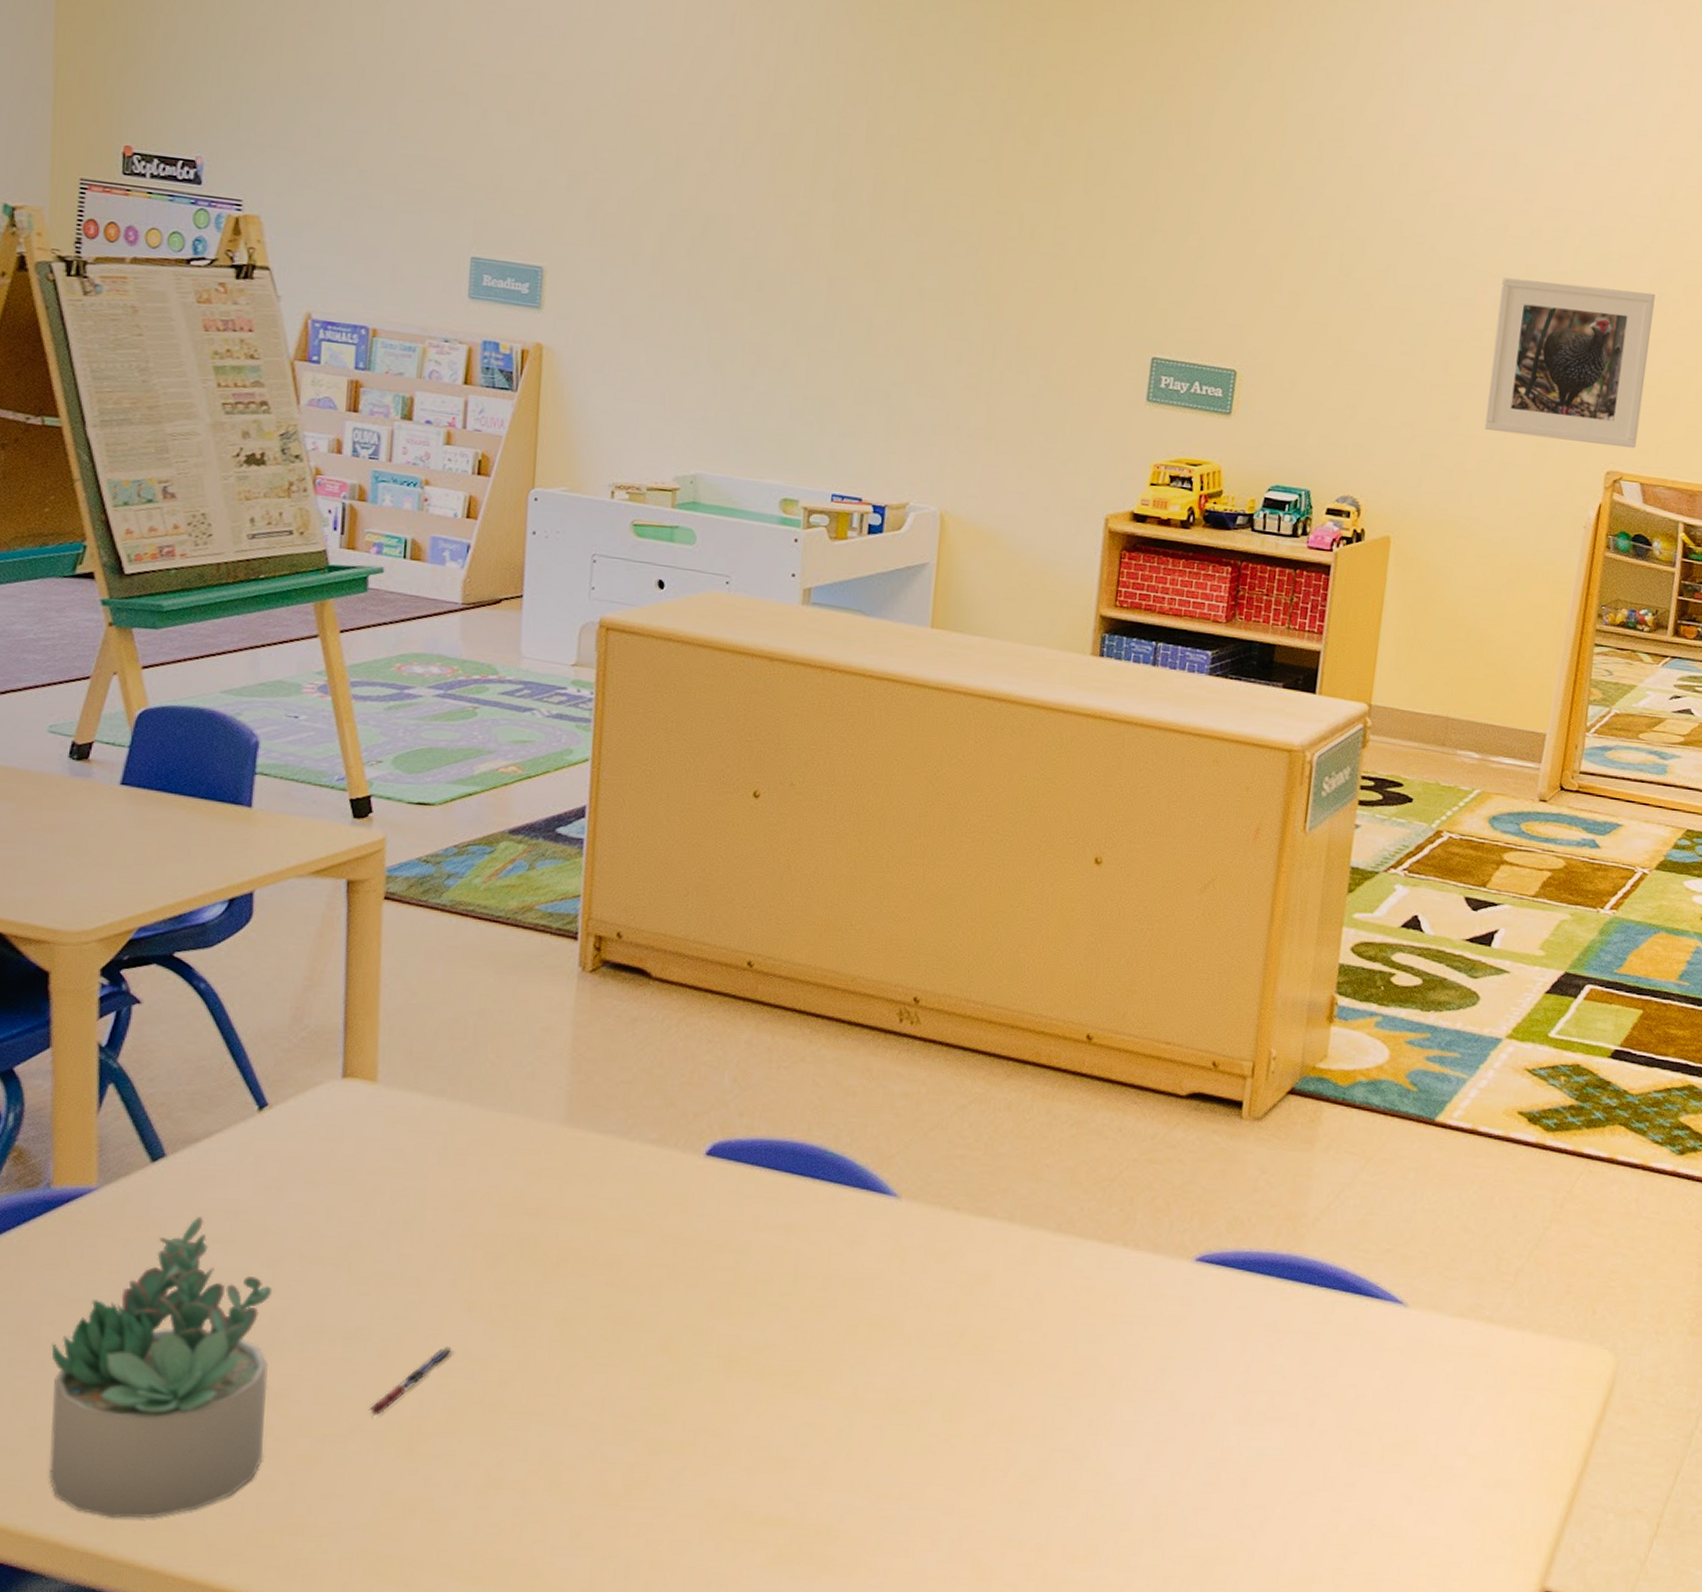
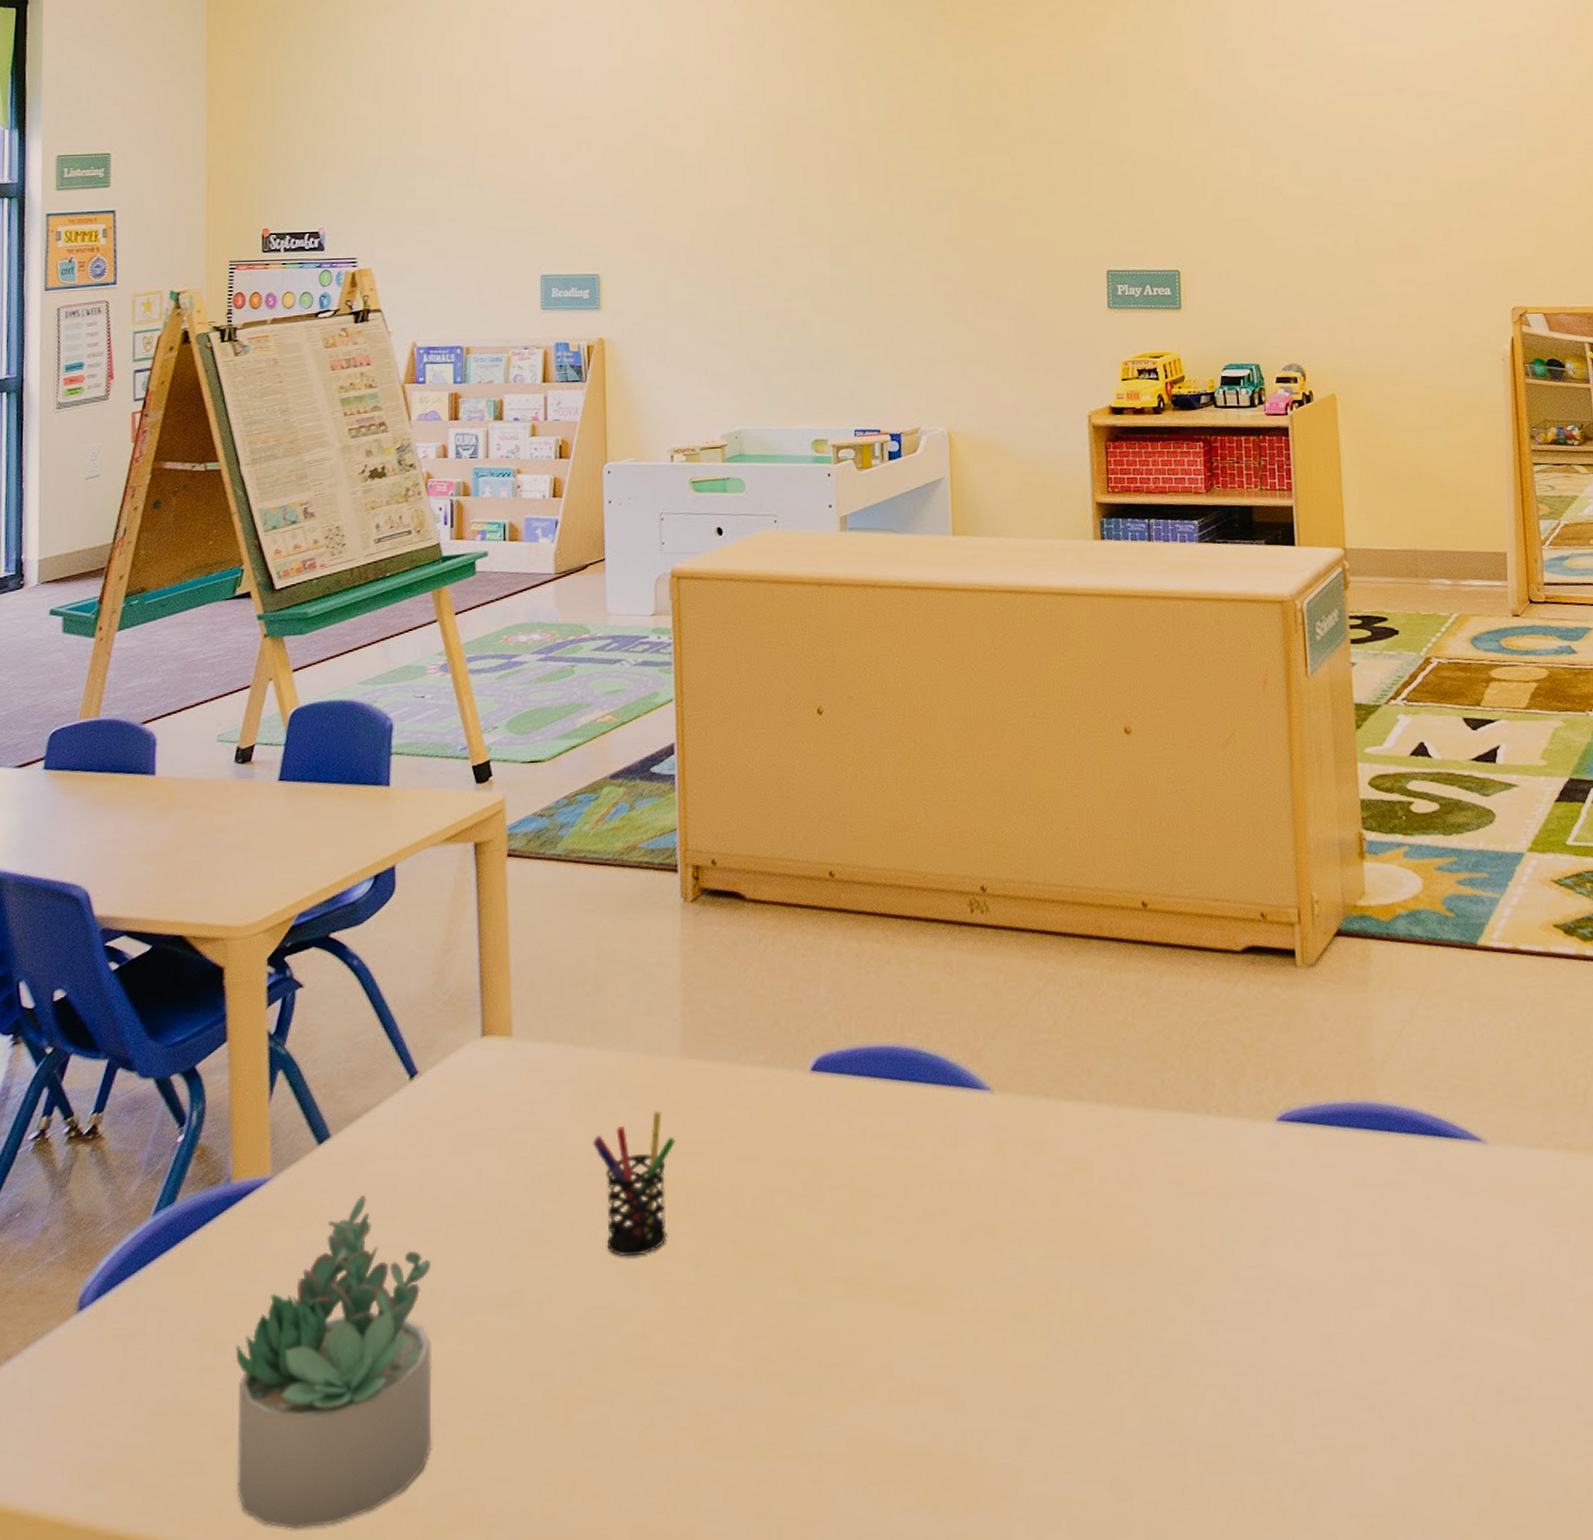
pen: present [368,1346,452,1415] -> none [525,1302,598,1385]
pen holder: none [459,1174,550,1309] -> present [593,1111,675,1257]
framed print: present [1485,277,1655,449] -> none [1390,149,1533,289]

